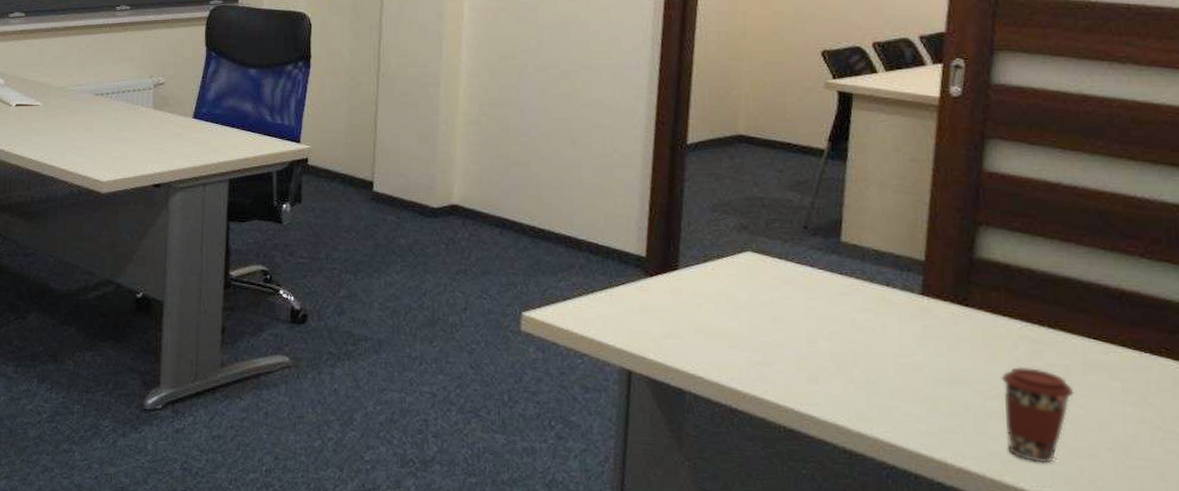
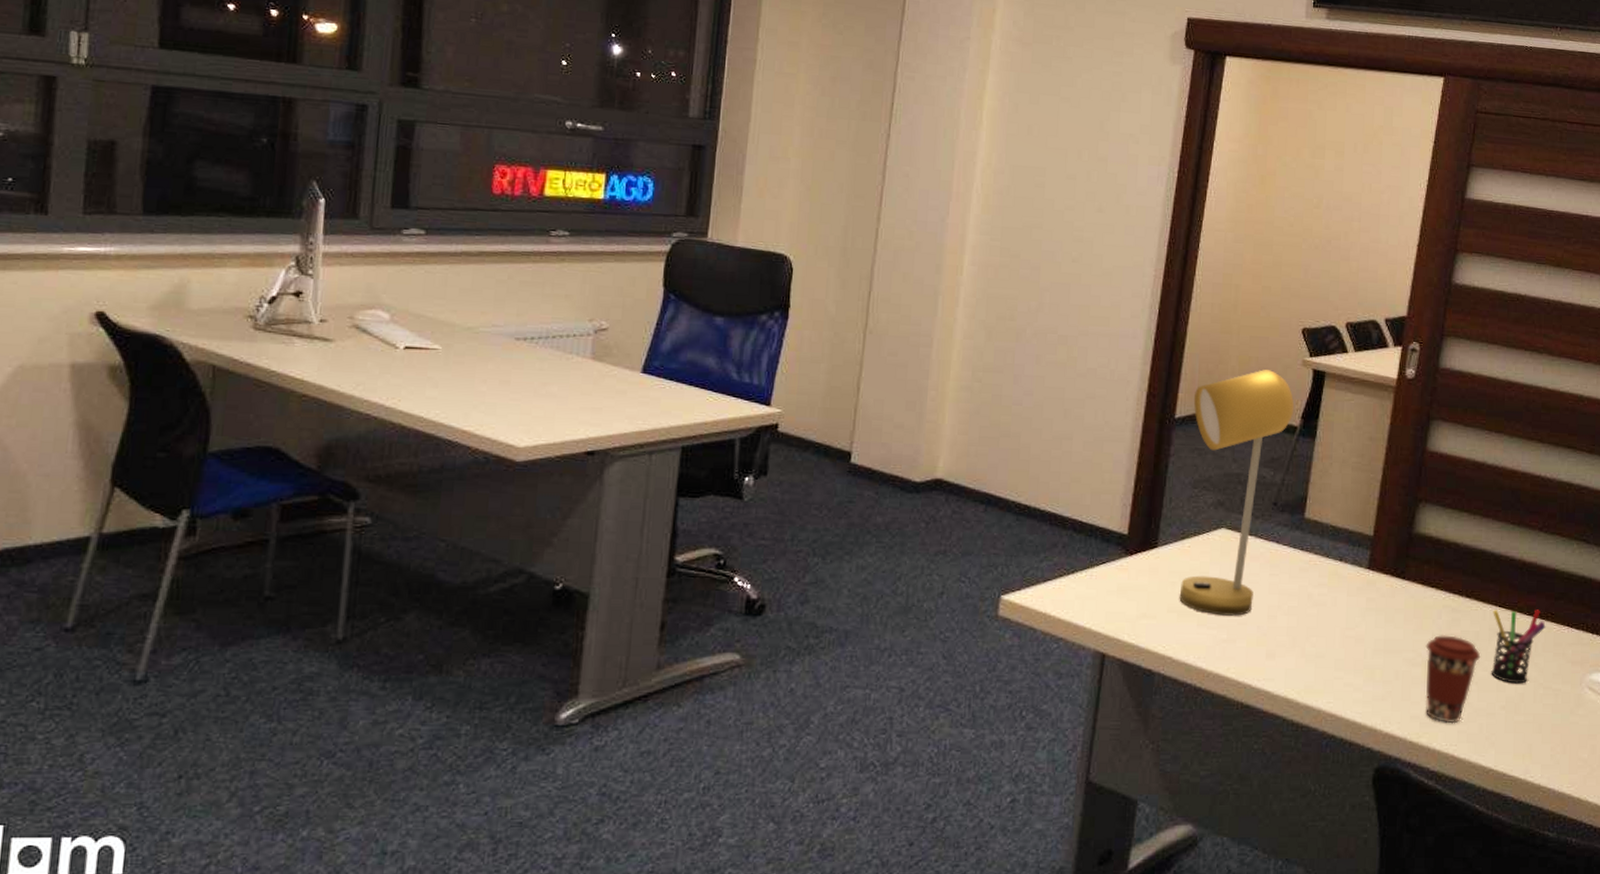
desk lamp: none [706,94,820,339] -> present [1179,370,1295,616]
pen holder: none [1085,342,1160,425] -> present [1491,609,1546,684]

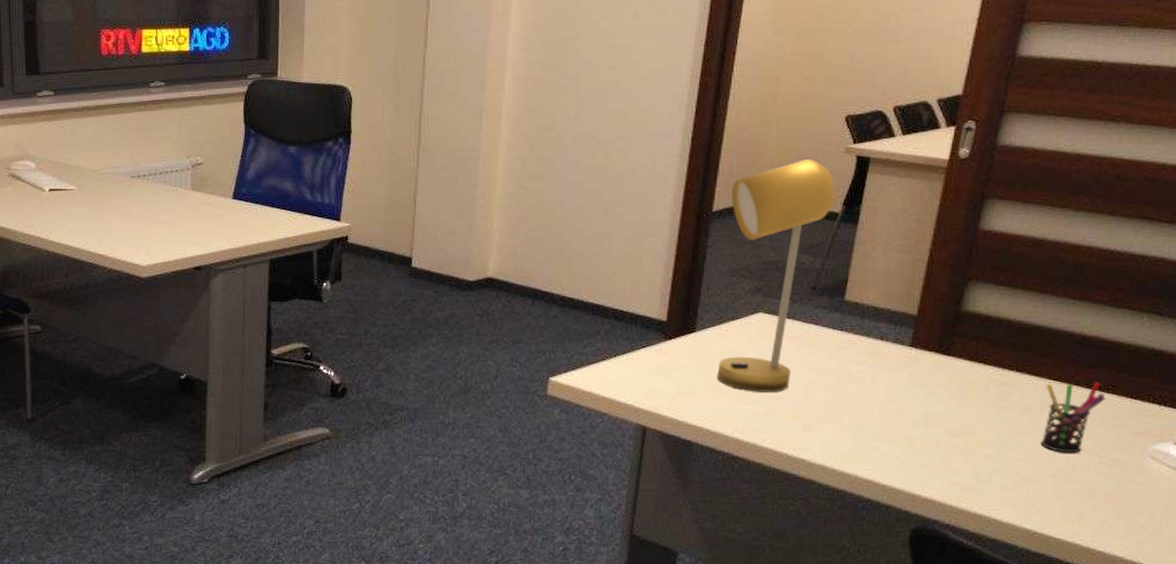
coffee cup: present [1426,635,1481,724] -> none [967,408,1031,490]

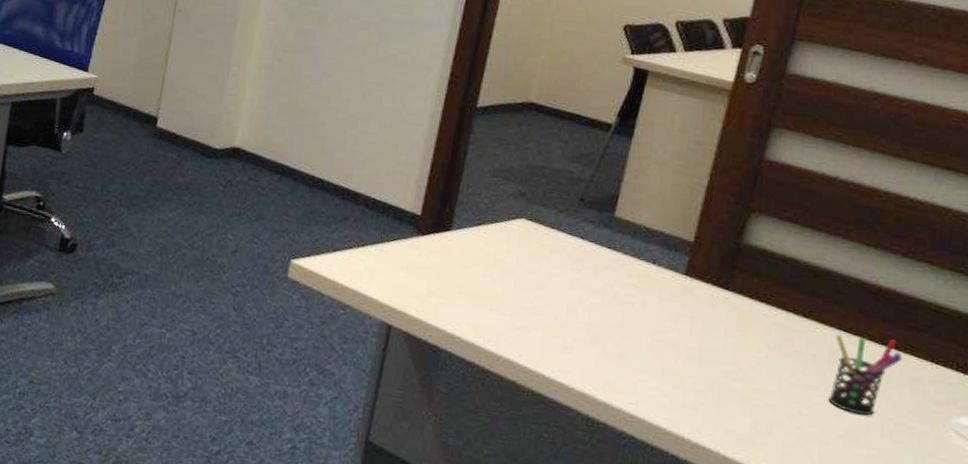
desk lamp: present [717,159,836,392] -> none [471,64,611,306]

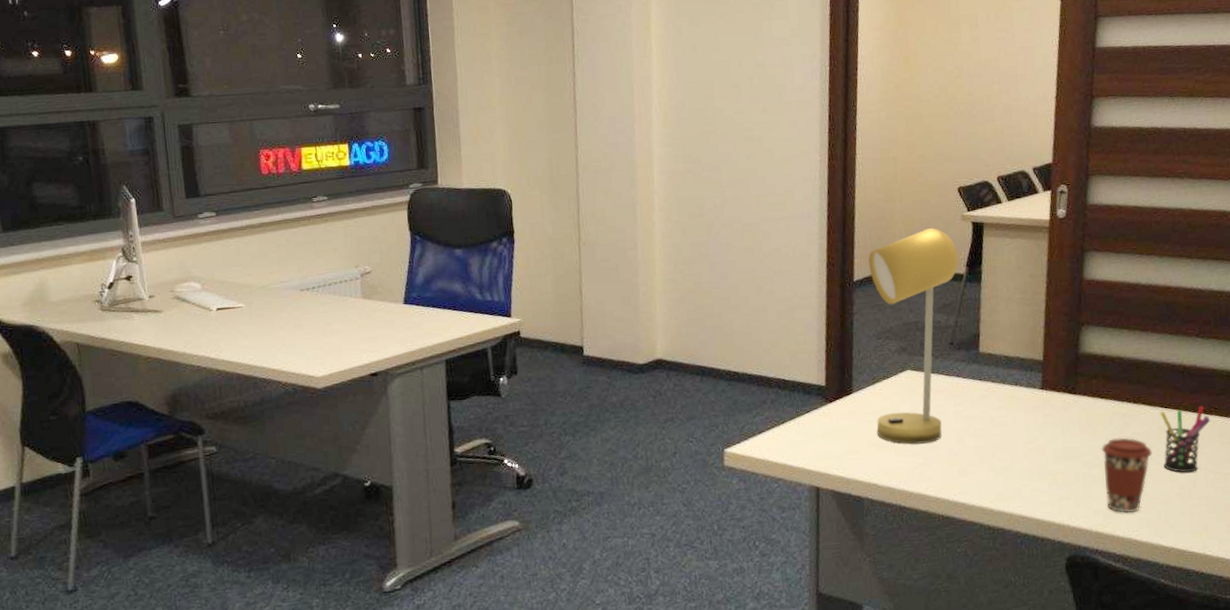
desk lamp: none [471,64,611,306] -> present [868,228,959,444]
coffee cup: none [744,352,817,446] -> present [1101,437,1153,514]

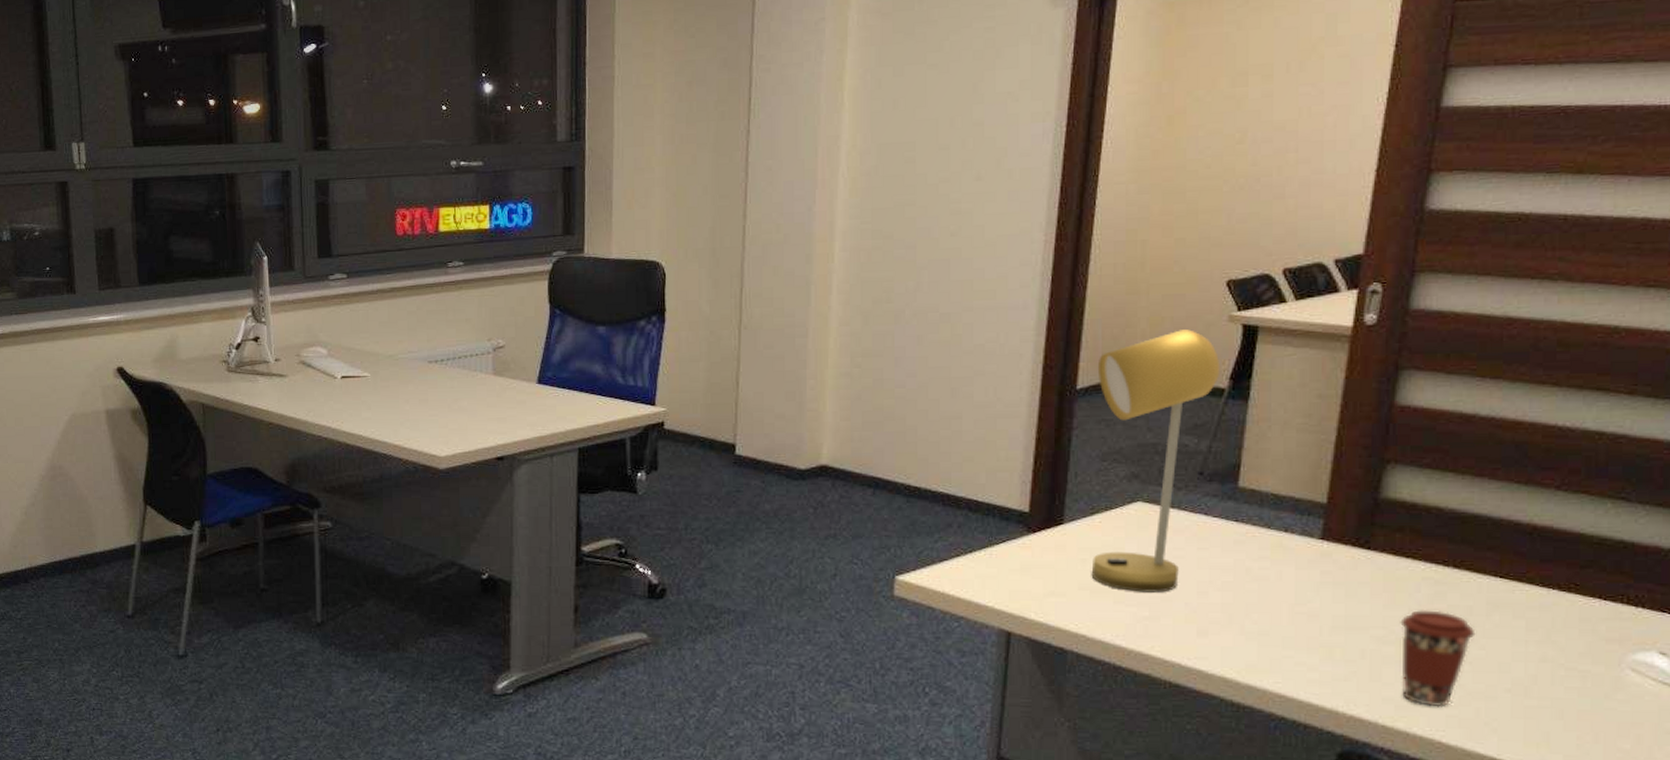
pen holder: present [1160,406,1210,473] -> none [1490,580,1567,664]

